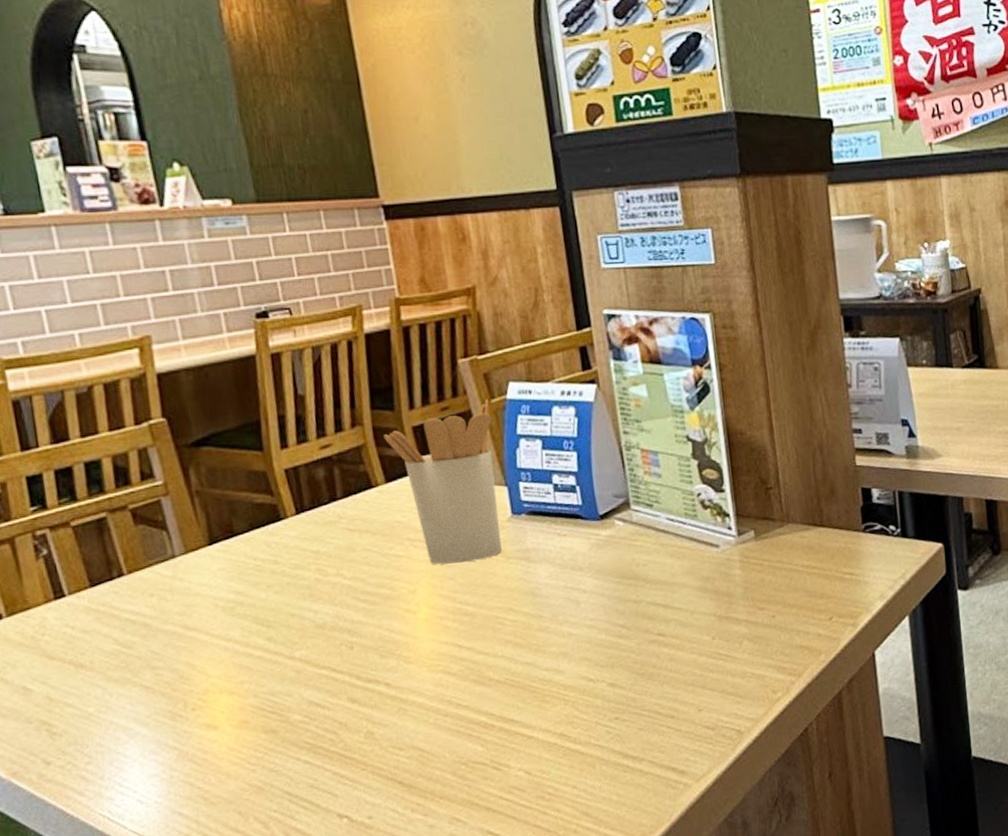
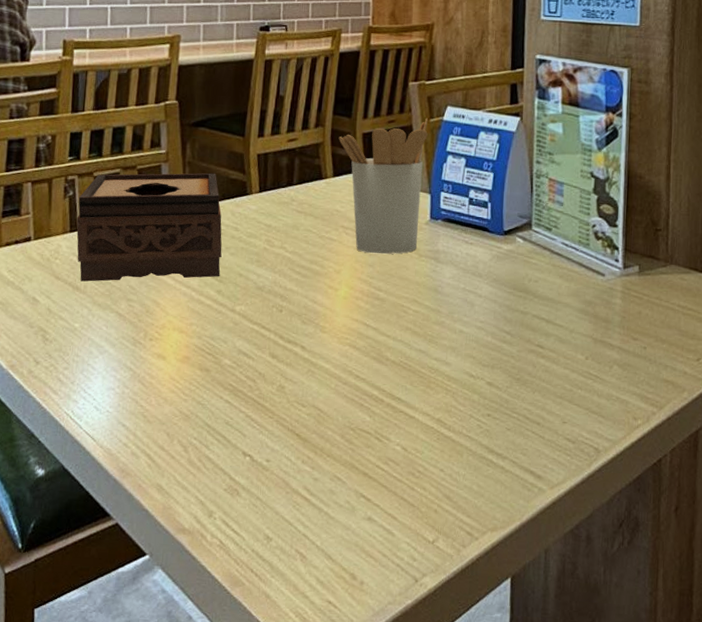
tissue box: none [56,499,267,657] -> present [76,173,222,282]

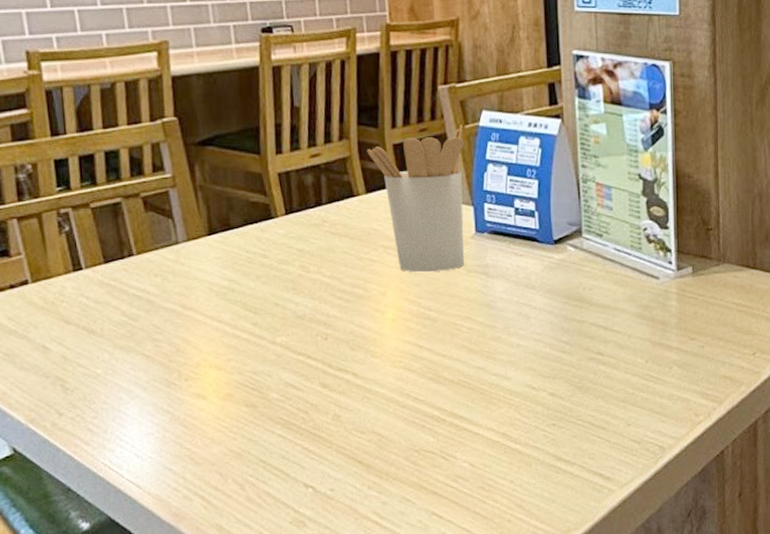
tissue box: present [76,173,222,282] -> none [77,196,254,324]

